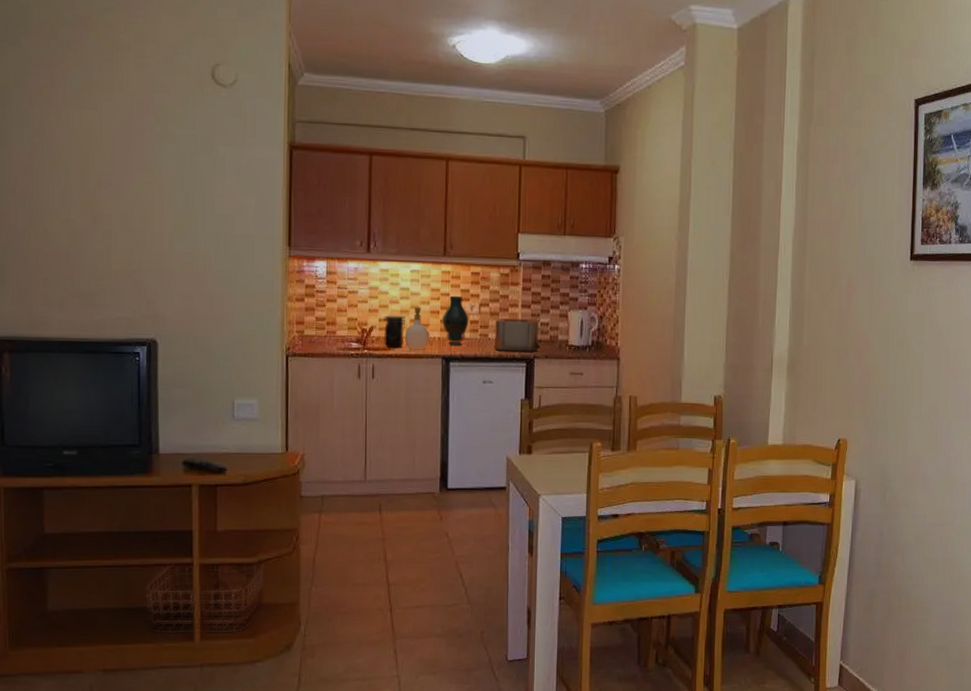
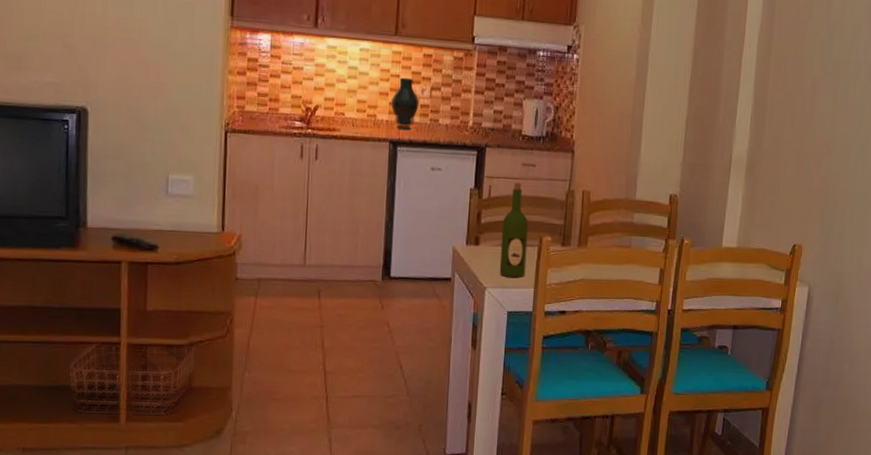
jar: present [383,315,405,348] -> none [329,94,352,130]
soap bottle: present [405,307,429,350] -> none [351,88,377,133]
toaster: present [494,318,541,353] -> none [444,103,495,141]
wine bottle: none [552,391,579,484] -> present [499,182,529,278]

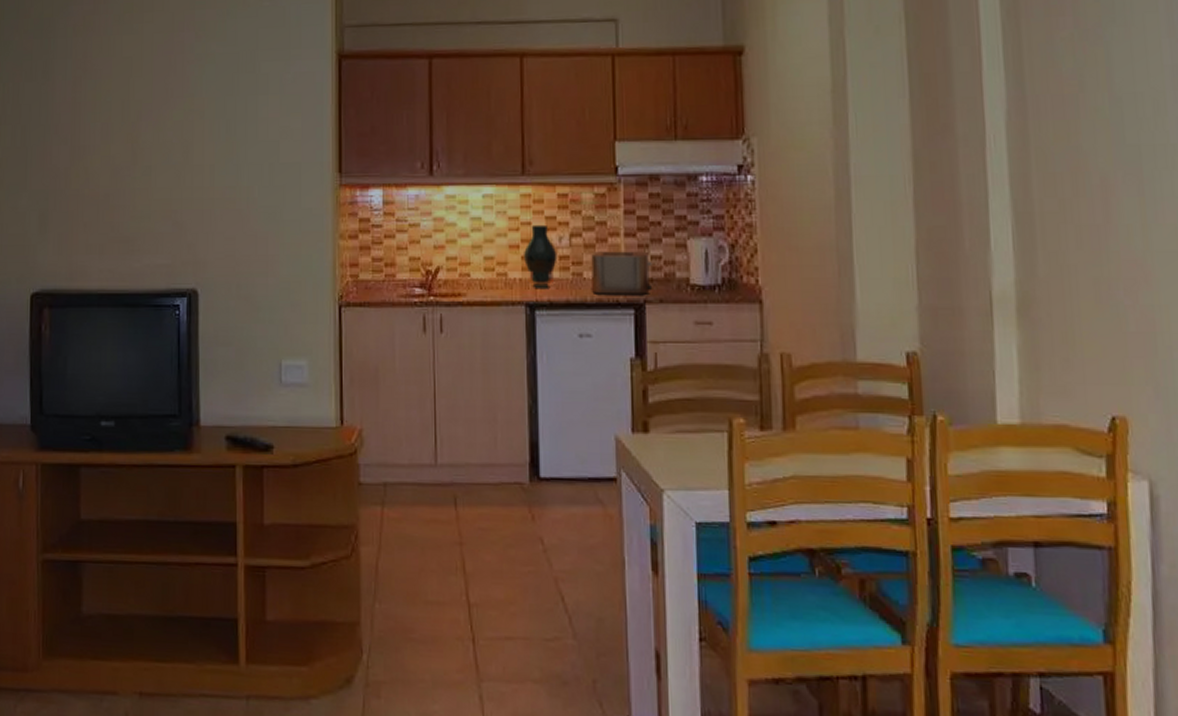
basket: present [69,343,197,416] -> none [185,564,320,657]
toaster: none [444,103,495,141] -> present [591,251,652,296]
wine bottle: present [499,182,529,278] -> none [676,347,715,475]

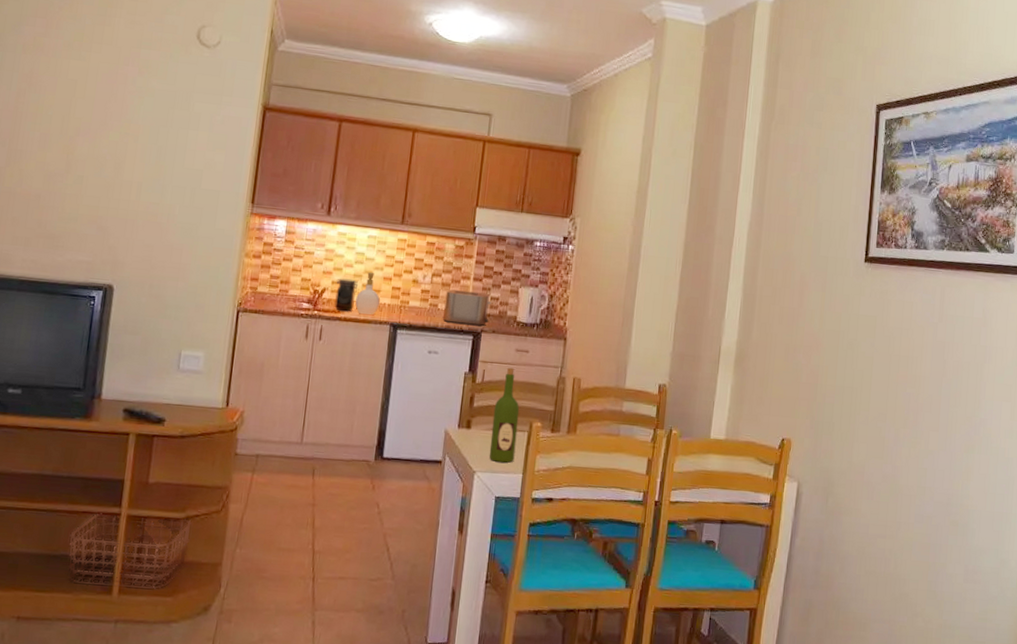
basket: none [185,564,320,657] -> present [68,513,193,589]
jar: none [451,252,478,294] -> present [334,278,358,312]
soap bottle: none [478,241,508,296] -> present [355,272,380,316]
vase: present [523,224,558,288] -> none [393,263,421,314]
wine bottle: none [676,347,715,475] -> present [489,367,520,463]

